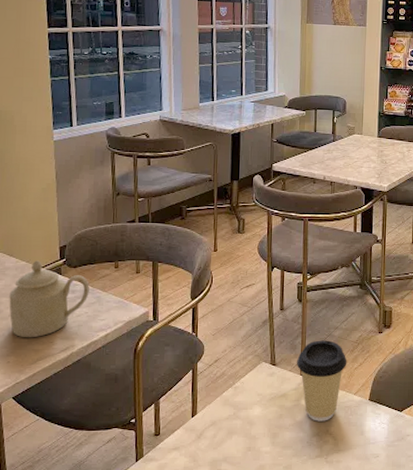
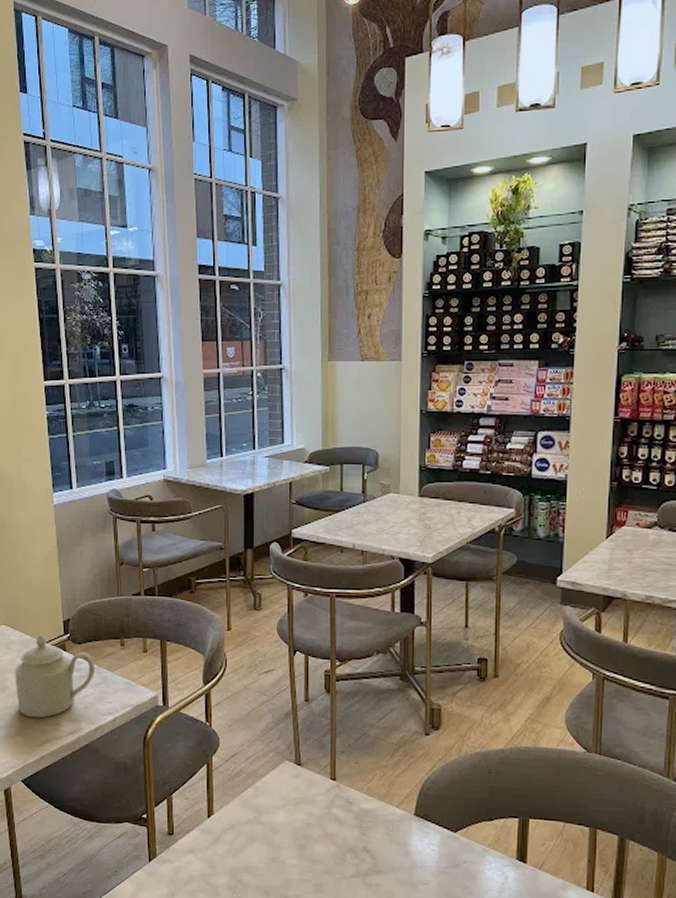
coffee cup: present [297,340,347,421] -> none [326,739,387,836]

